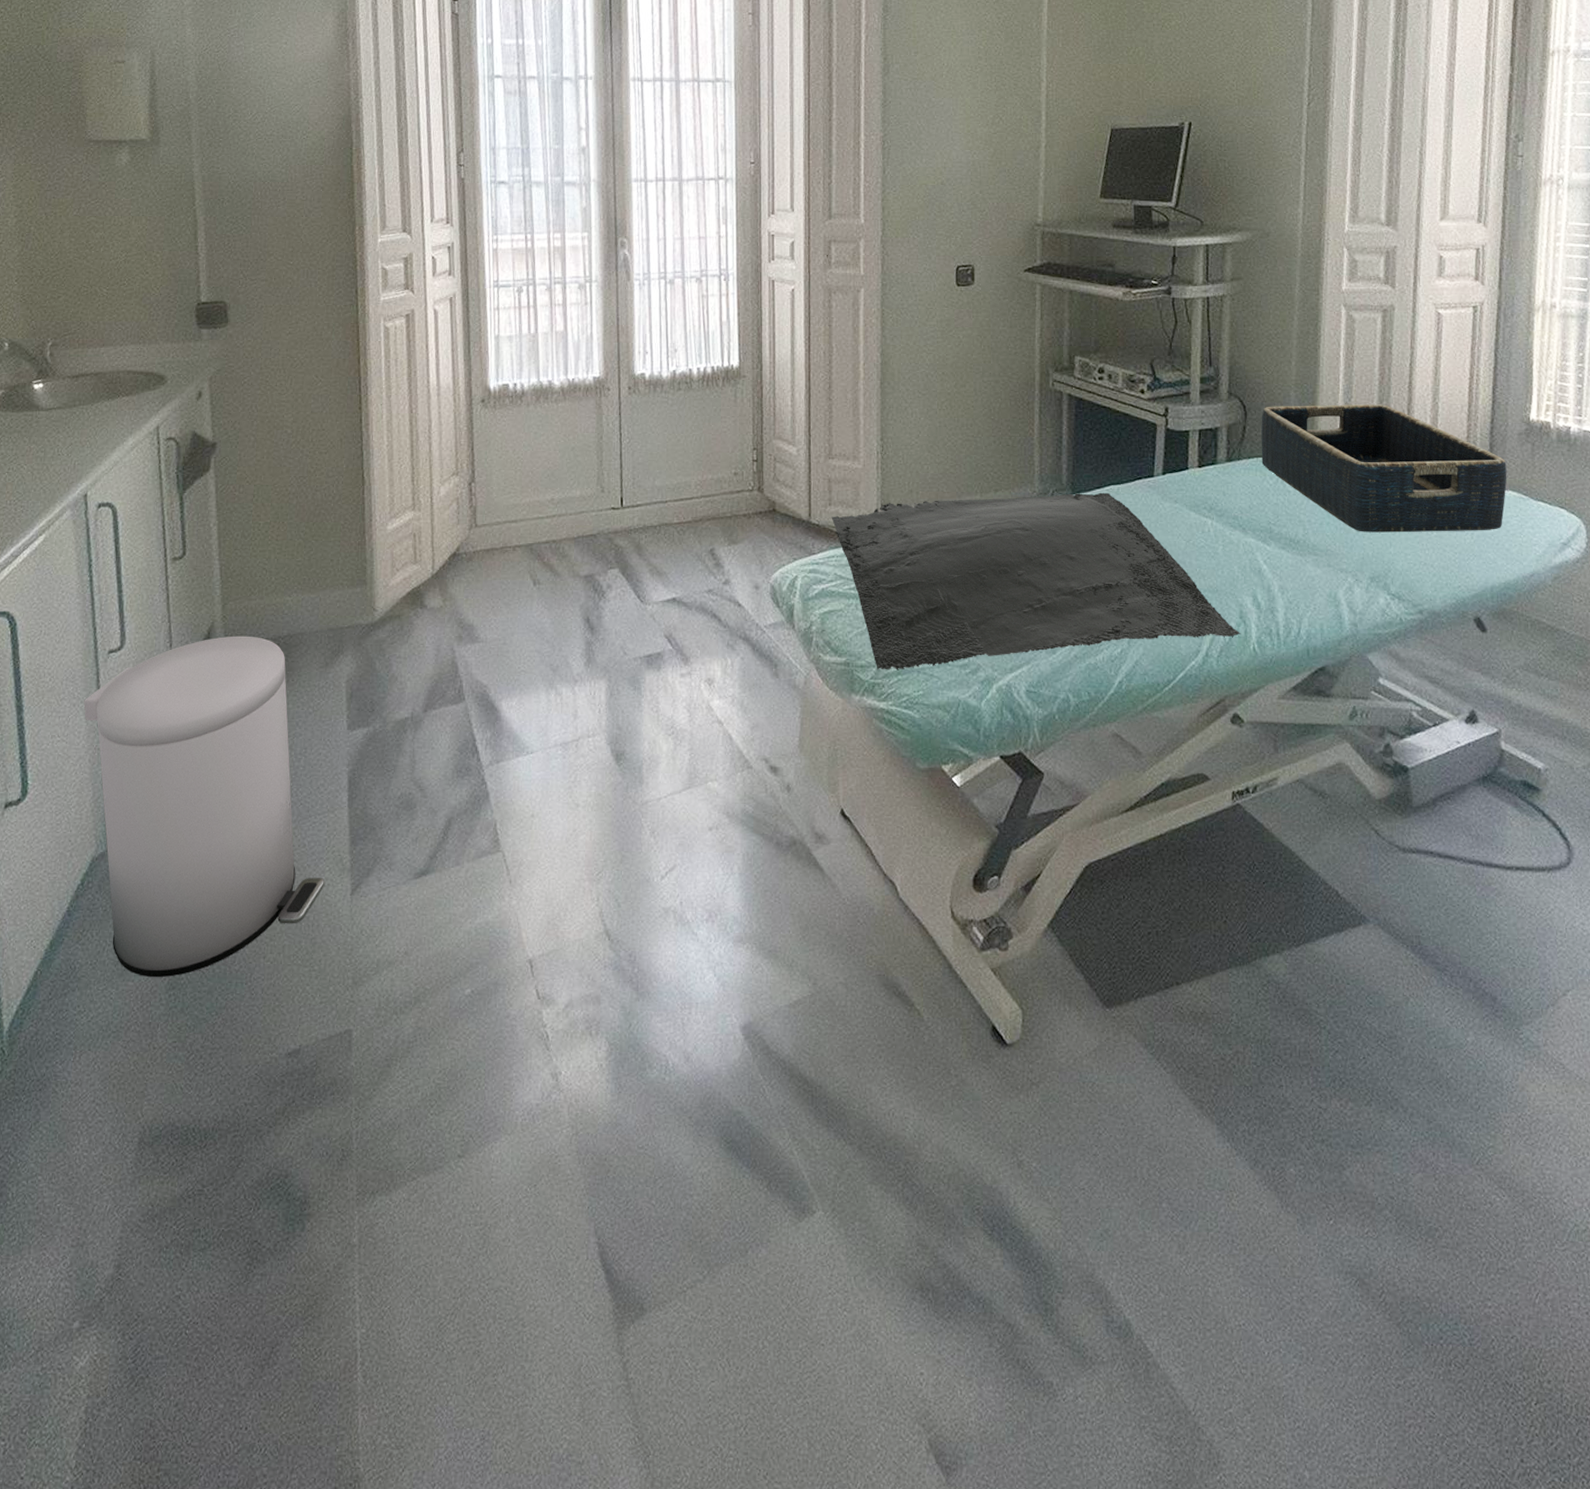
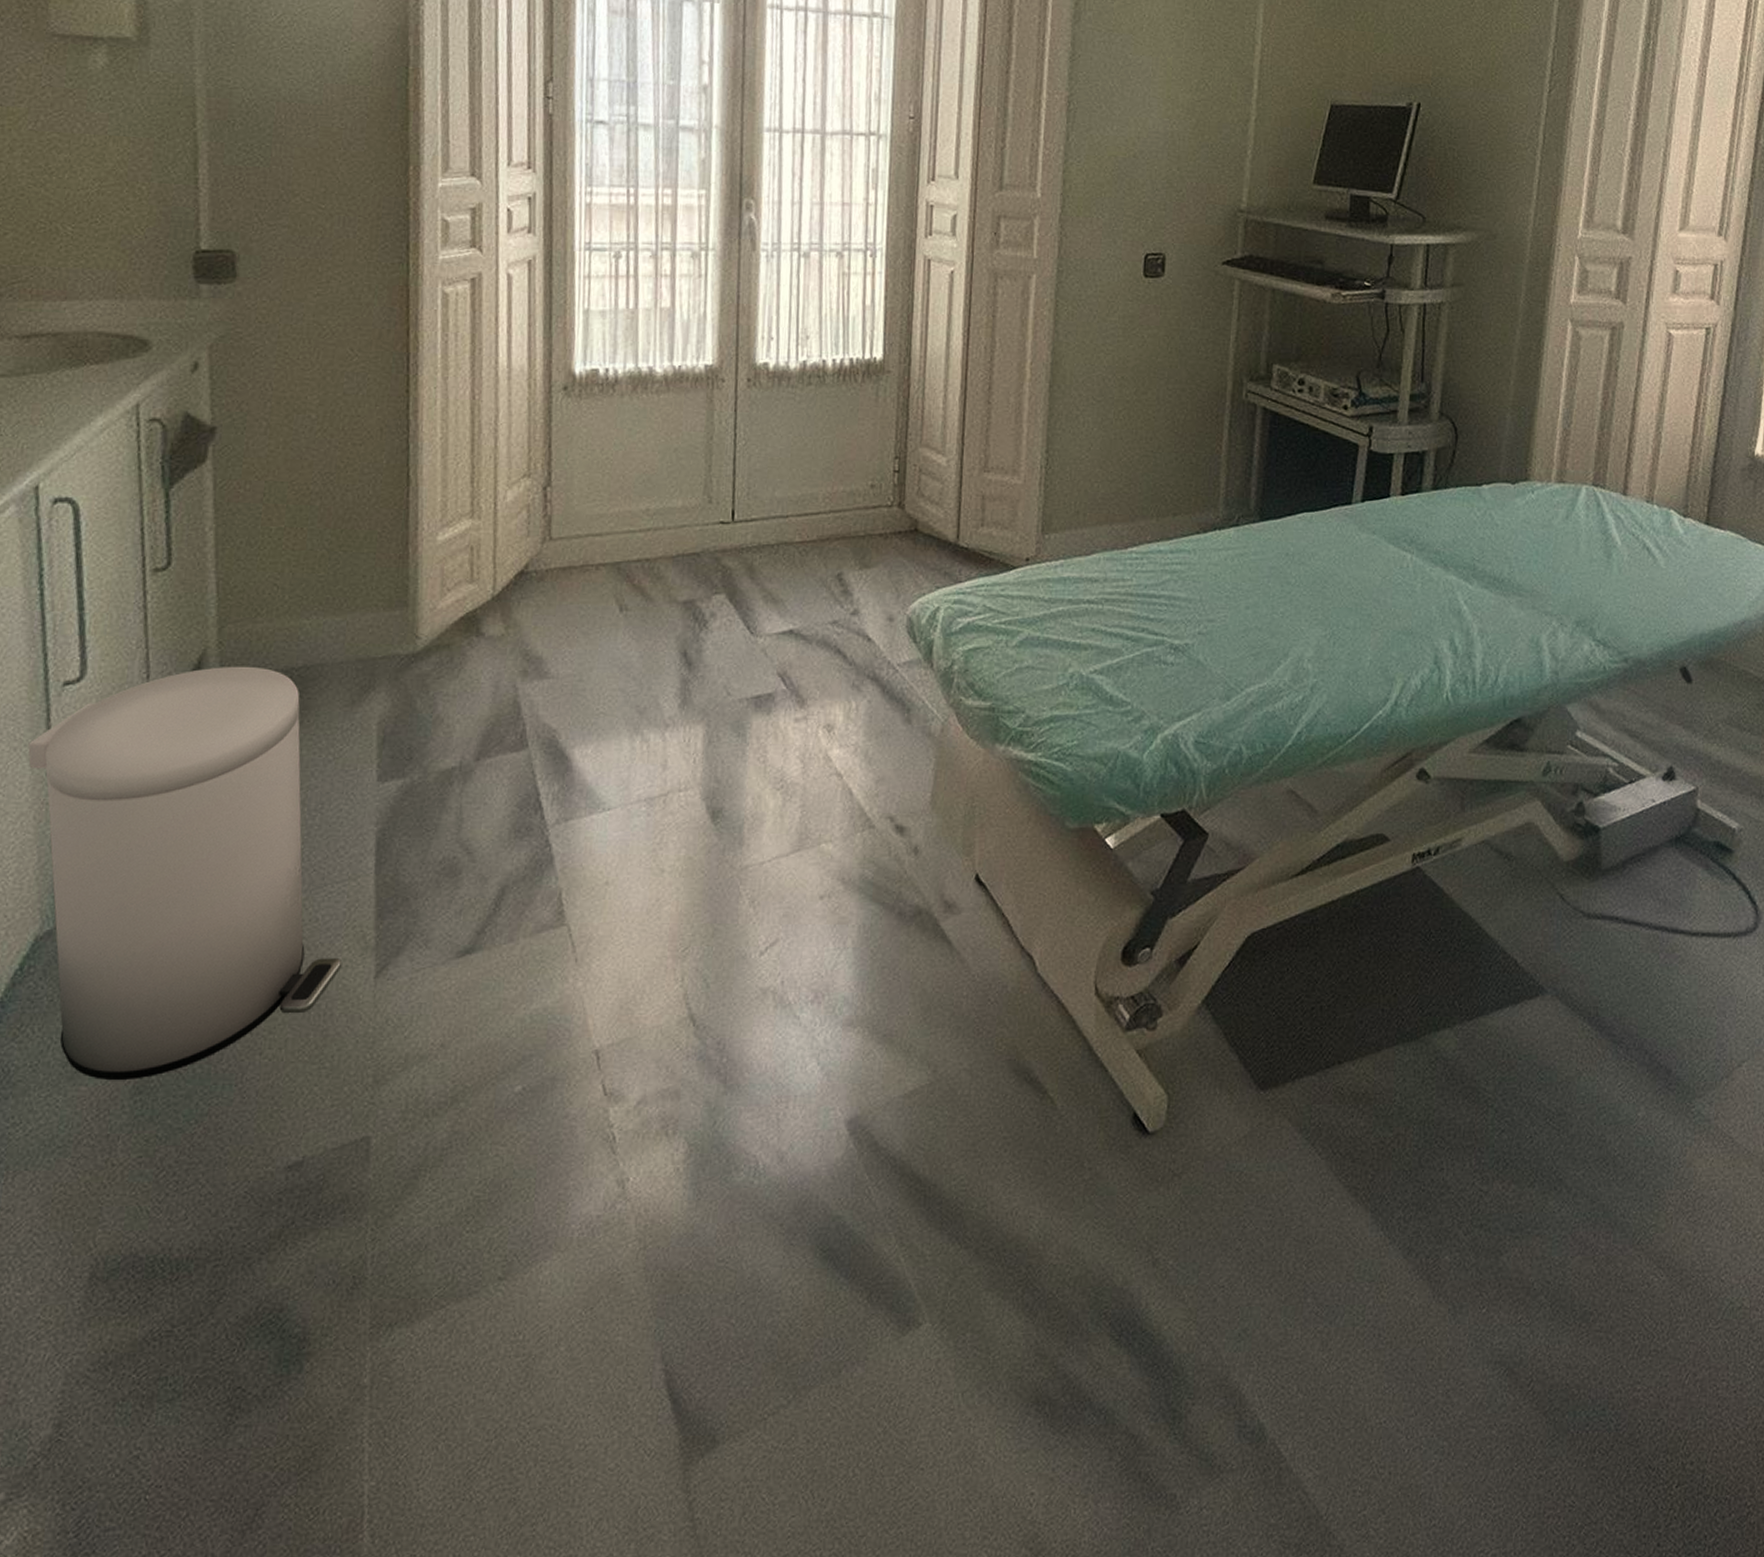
towel: present [831,492,1241,670] -> none [983,520,1434,717]
basket: present [1261,404,1507,533] -> none [1470,429,1727,574]

